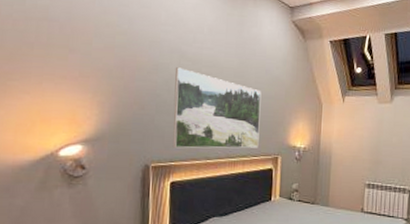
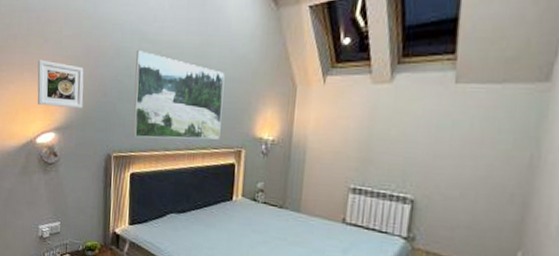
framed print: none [60,70,118,120] -> present [37,59,84,108]

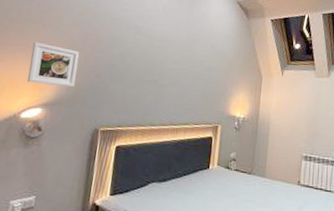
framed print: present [132,50,225,140] -> none [121,41,206,117]

